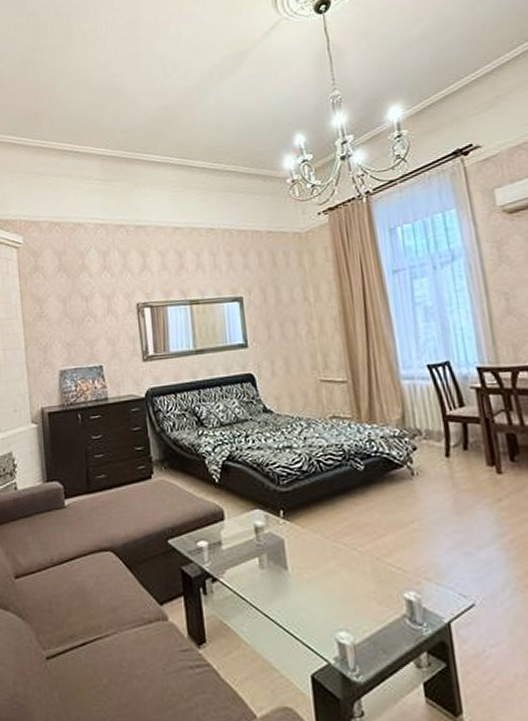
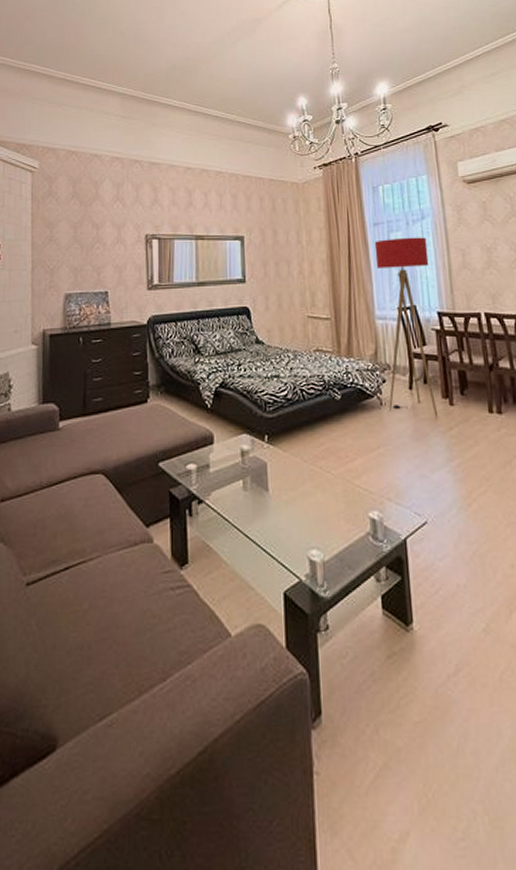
floor lamp: none [394,281,484,487] -> present [374,237,439,416]

